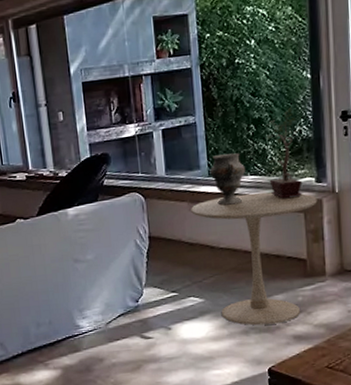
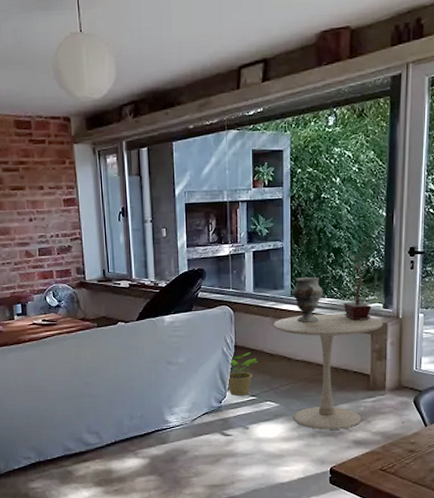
potted plant: none [142,243,177,293] -> present [226,352,259,396]

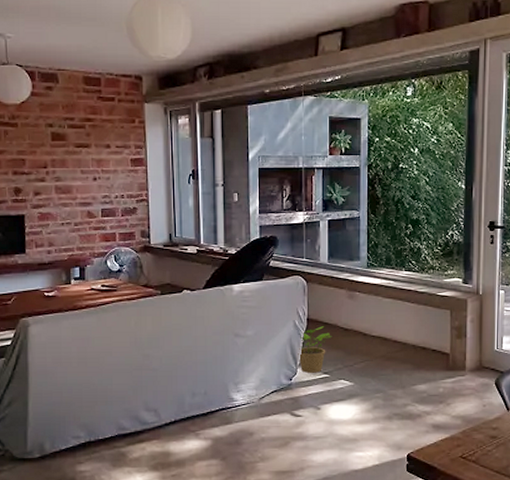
side table: present [273,313,383,430] -> none [348,287,463,412]
decorative vase: present [292,277,323,323] -> none [368,249,401,296]
potted plant: present [343,240,376,321] -> none [421,213,455,296]

